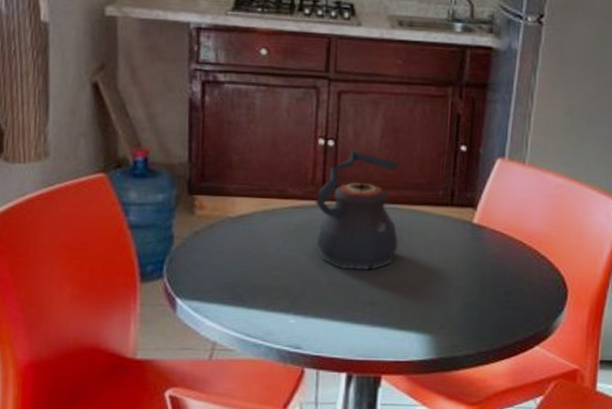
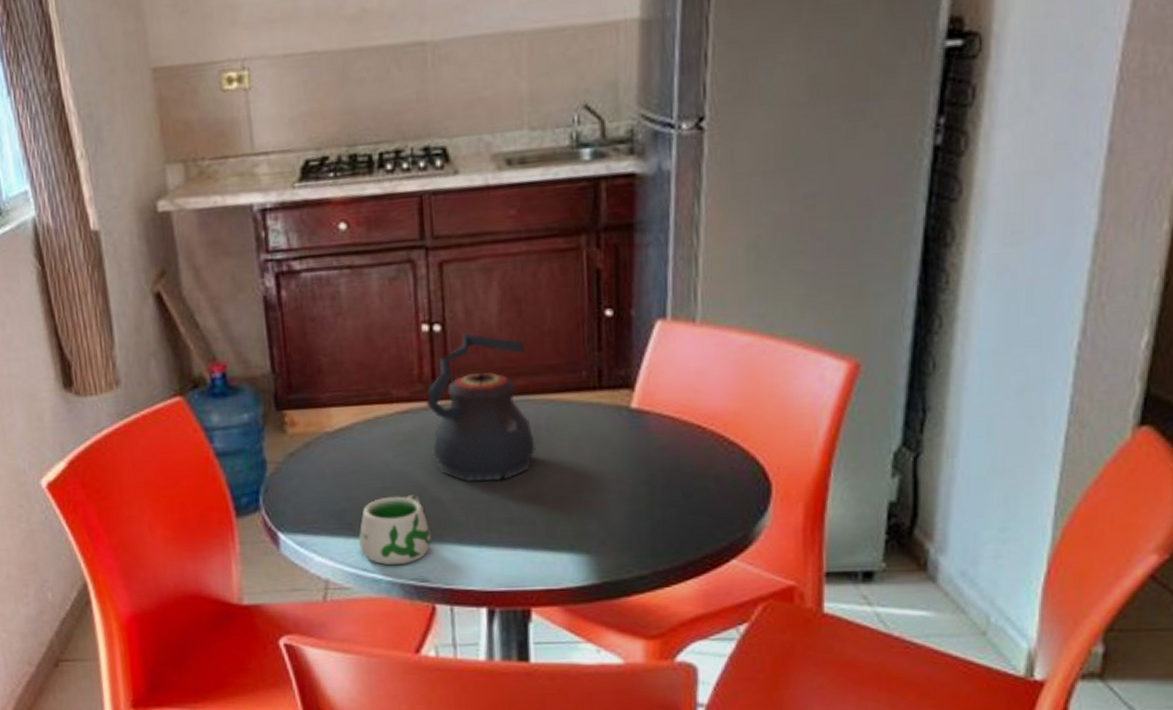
mug: none [246,275,307,334] -> present [359,494,431,566]

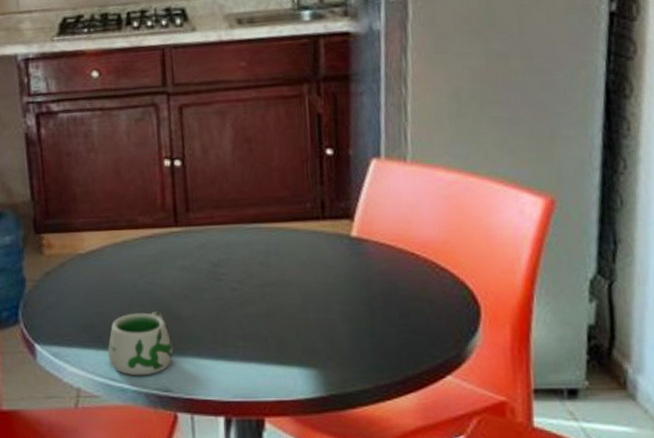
teapot: present [425,332,536,482] -> none [167,167,267,301]

